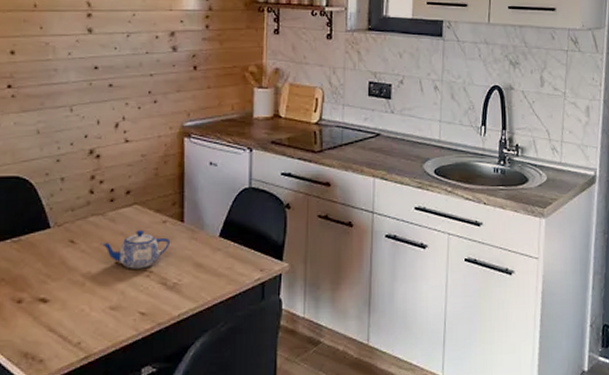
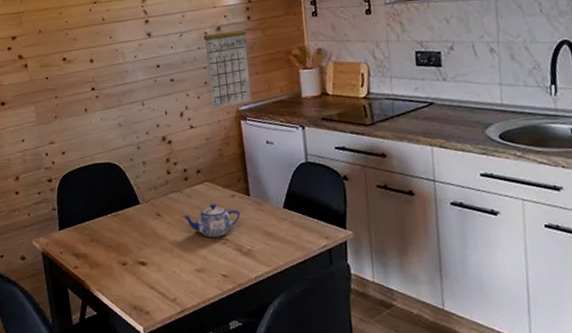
calendar: none [154,22,203,123] -> present [204,17,252,110]

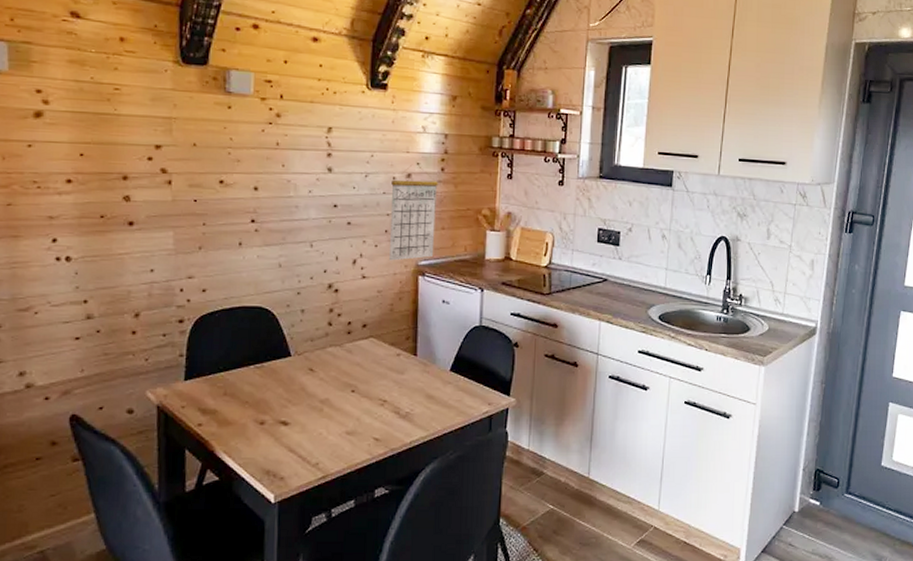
teapot: present [182,204,240,237] -> none [338,362,403,398]

